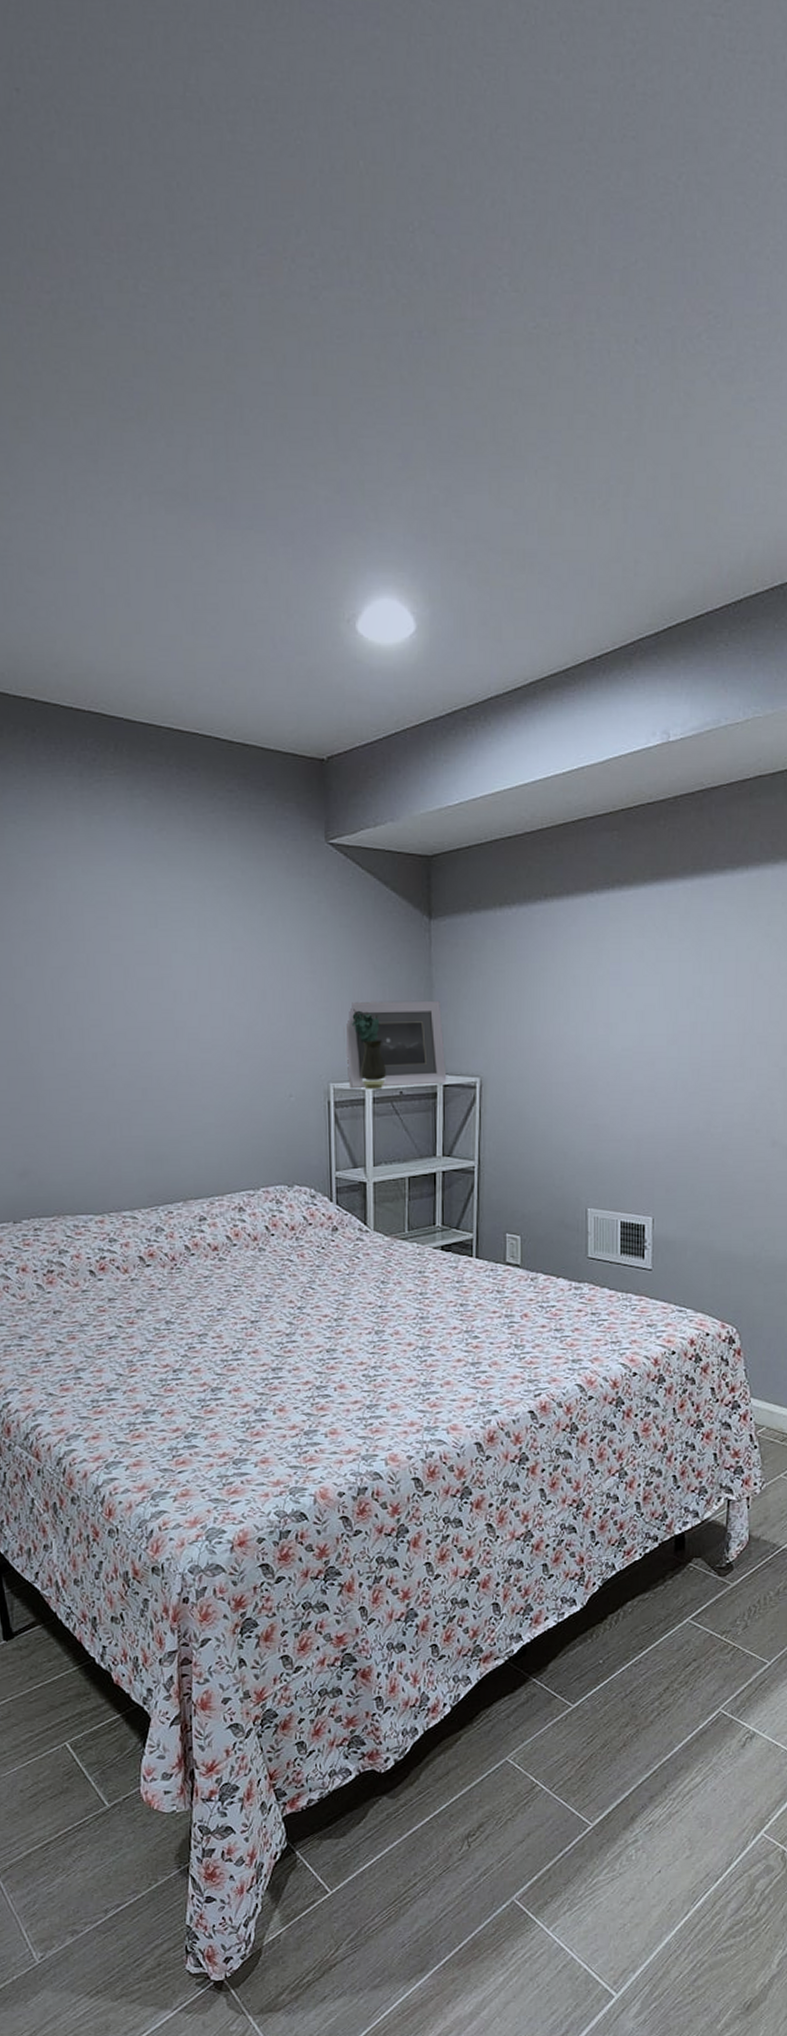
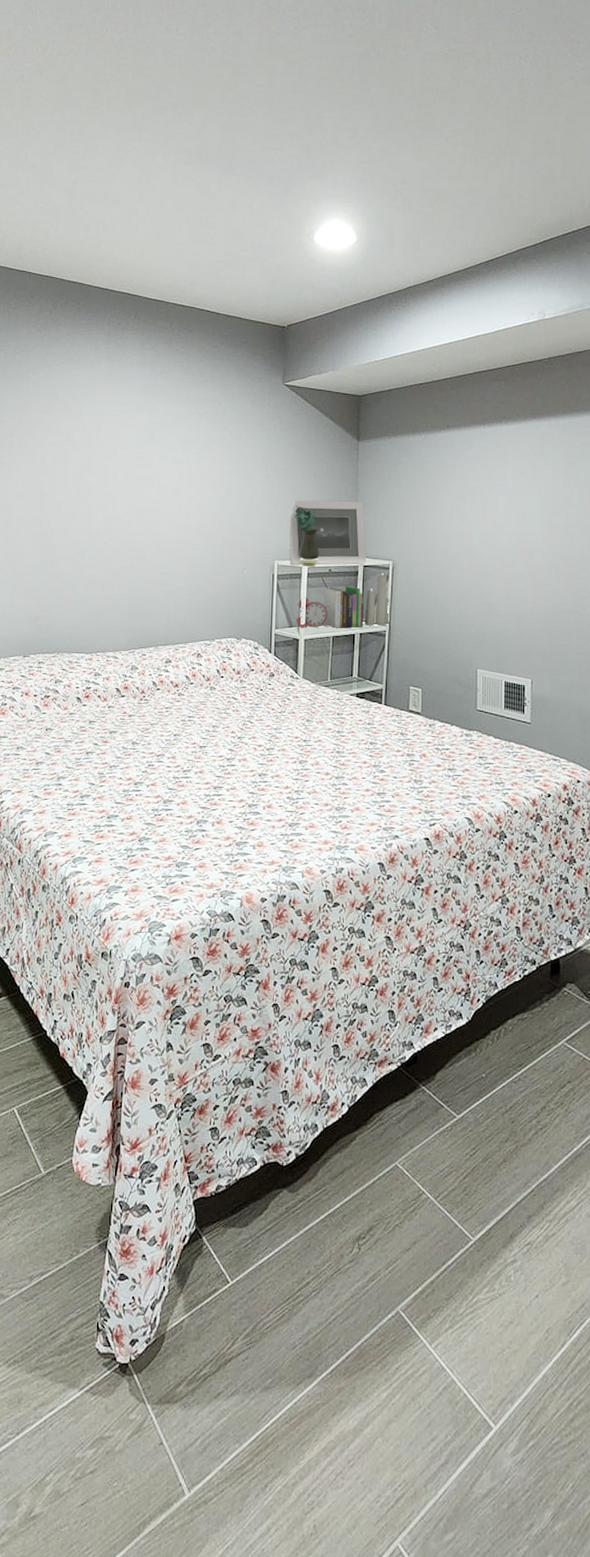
alarm clock: none [355,1129,405,1170] -> present [292,597,331,629]
books: none [394,1112,446,1166] -> present [323,586,364,628]
candle: none [447,1093,479,1161] -> present [364,573,389,626]

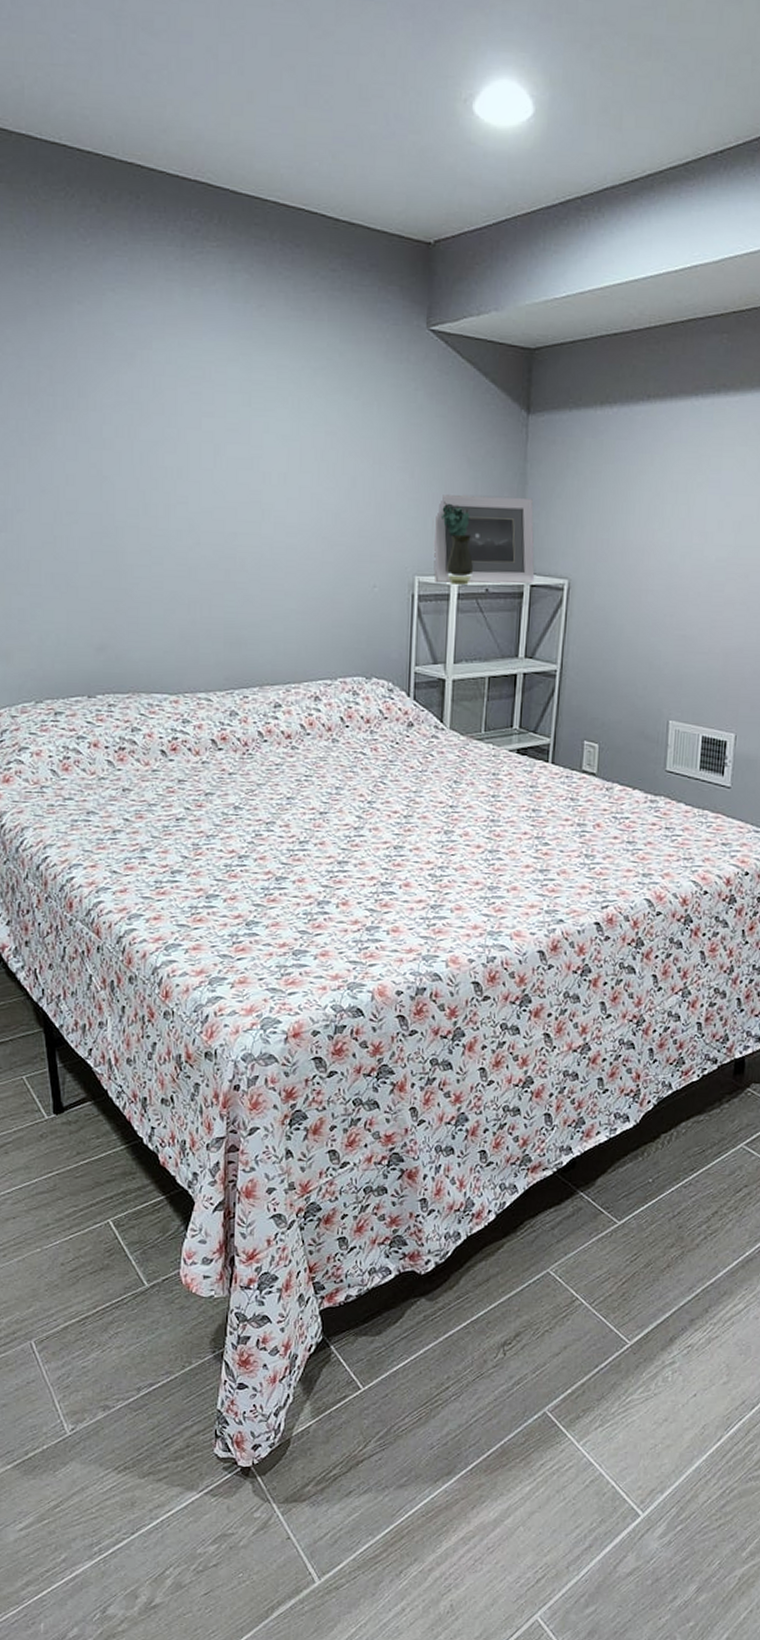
alarm clock: present [292,597,331,629] -> none [436,625,487,667]
books: present [323,586,364,628] -> none [477,611,529,666]
candle: present [364,573,389,626] -> none [529,595,562,664]

